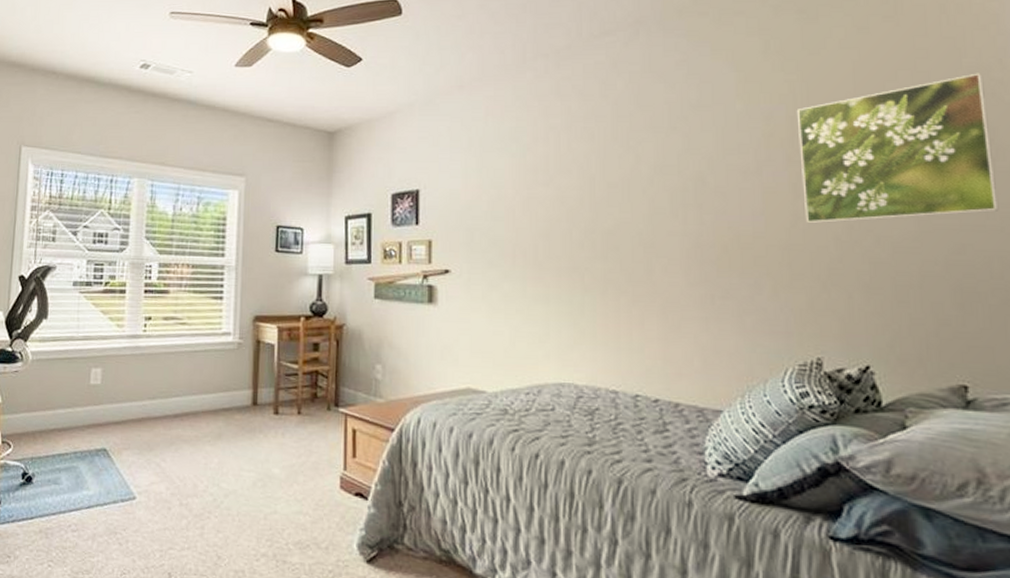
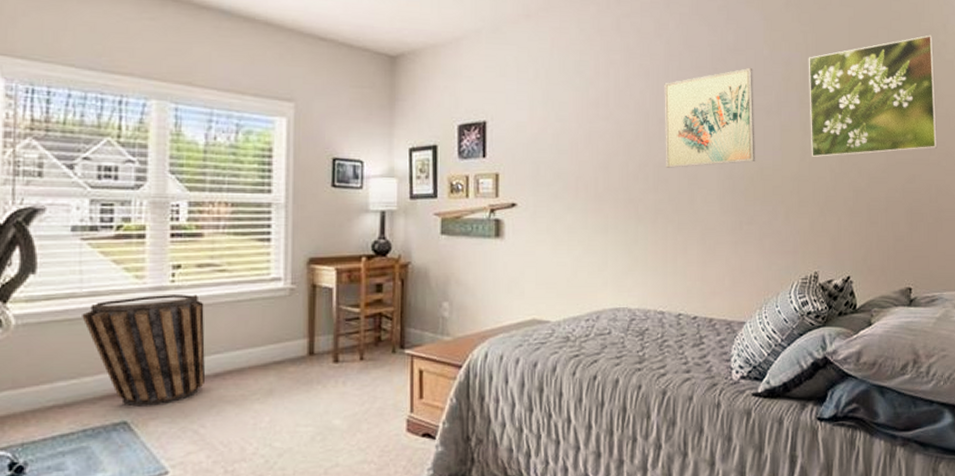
basket: none [77,342,168,437] -> present [82,294,206,407]
wall art: none [612,124,729,235] -> present [664,67,755,168]

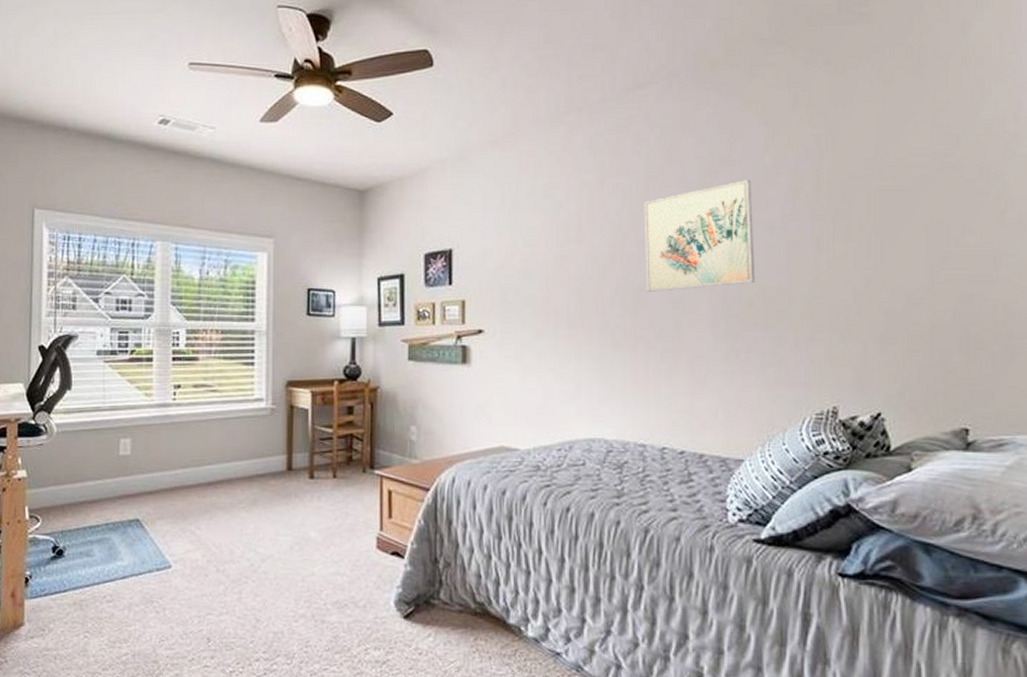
basket: present [82,294,206,407] -> none [105,411,201,507]
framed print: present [808,35,938,158] -> none [822,126,1006,277]

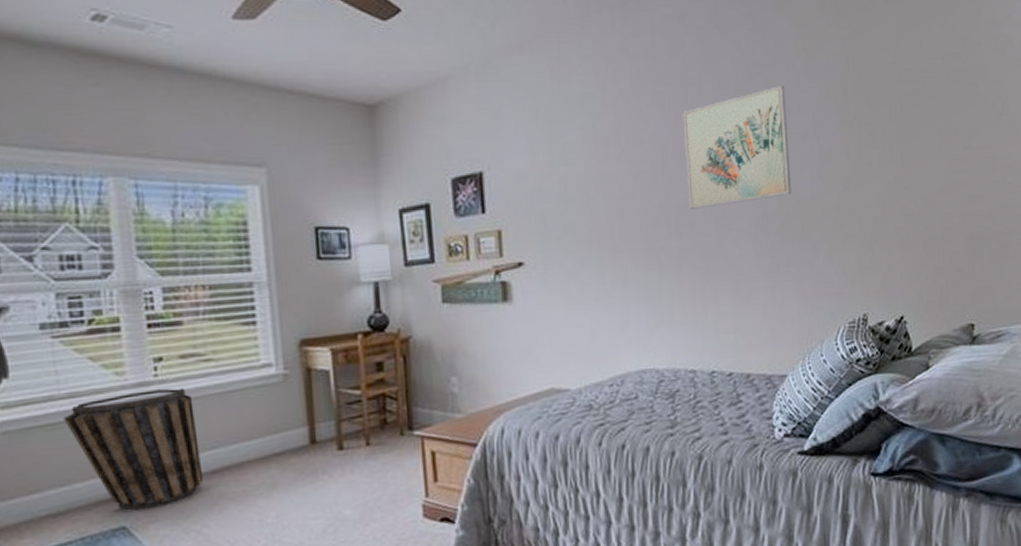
basket: none [105,411,201,507] -> present [63,388,204,510]

